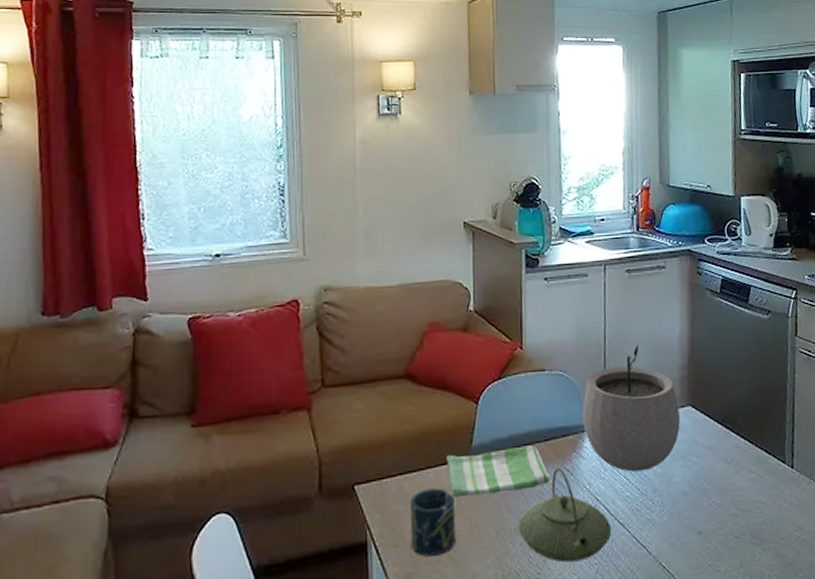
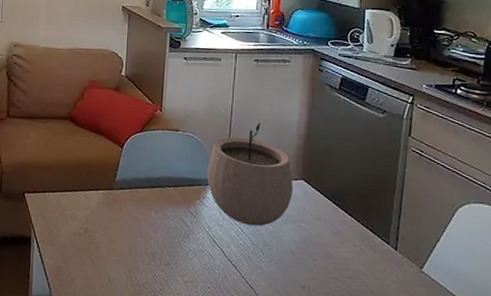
cup: present [410,488,455,557] -> none [63,206,99,259]
dish towel: present [447,445,551,498] -> none [95,184,177,222]
teapot: present [518,468,612,563] -> none [147,210,225,288]

